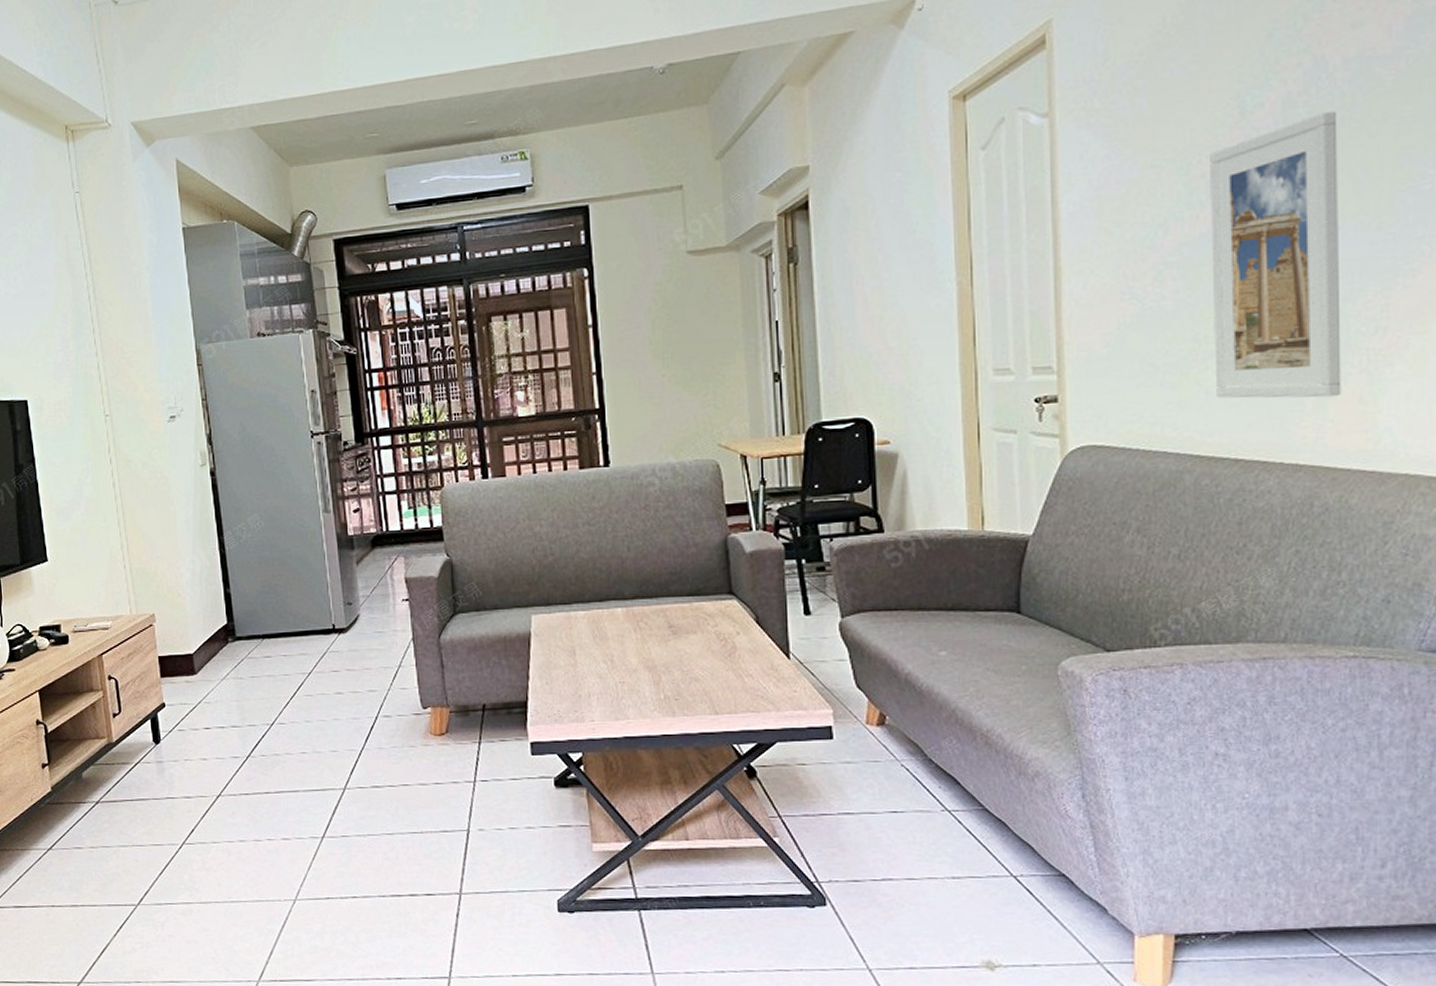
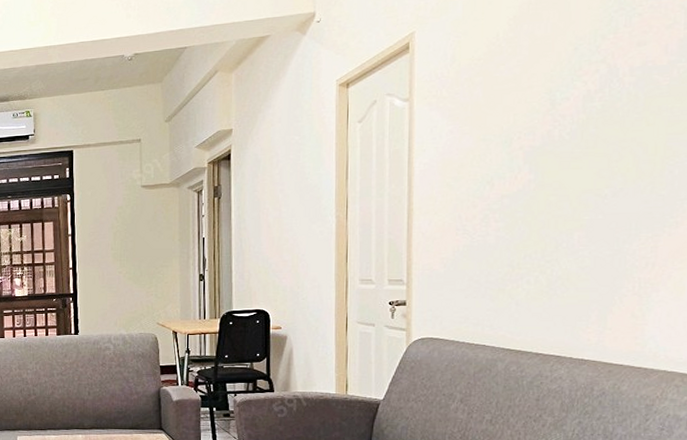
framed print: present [1210,111,1342,399] -> none [524,105,624,312]

